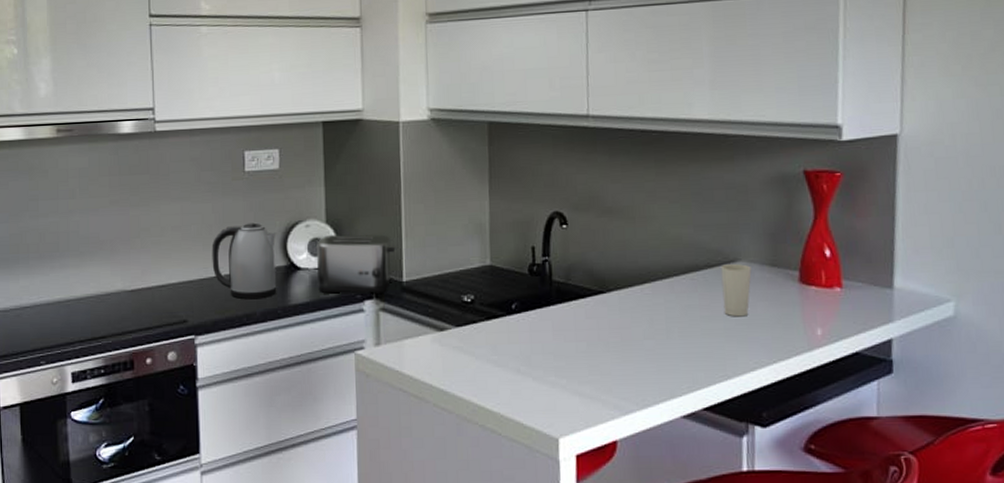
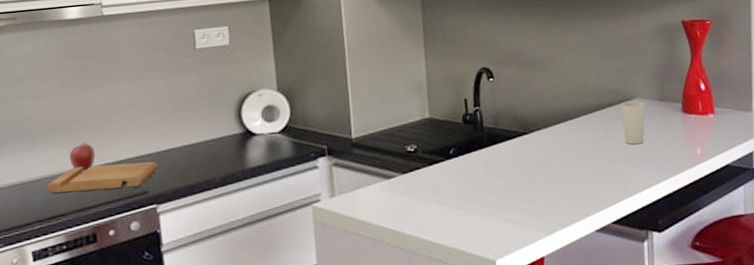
cutting board: none [89,288,200,315] -> present [46,161,159,193]
fruit: none [114,263,139,292] -> present [70,142,95,170]
kettle: present [211,222,277,300] -> none [167,95,235,167]
toaster: present [315,234,396,294] -> none [269,98,344,155]

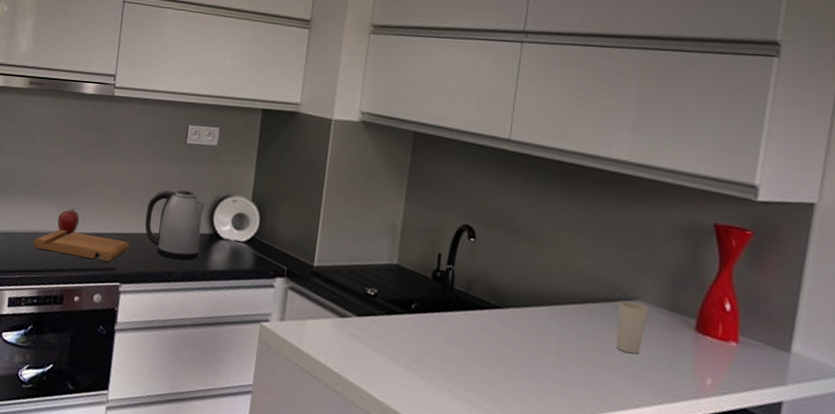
kettle: none [167,95,235,167] -> present [144,190,205,260]

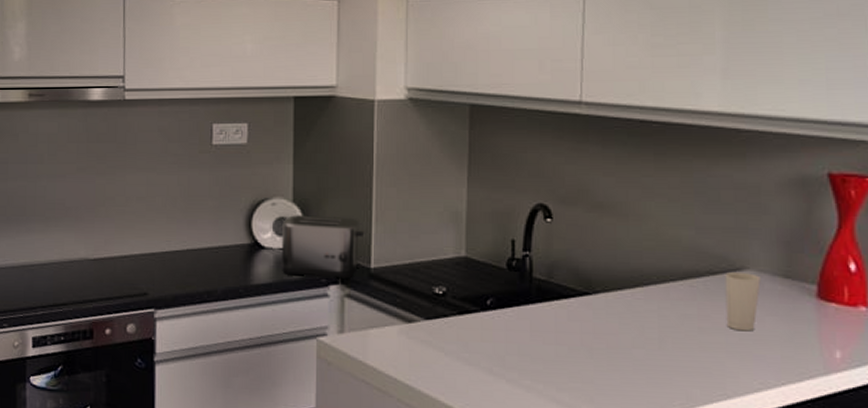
cutting board: present [33,229,130,262] -> none [52,256,161,287]
fruit: present [58,208,80,235] -> none [78,231,102,261]
kettle: present [144,190,205,260] -> none [175,197,240,277]
toaster: none [235,212,312,273] -> present [281,214,365,279]

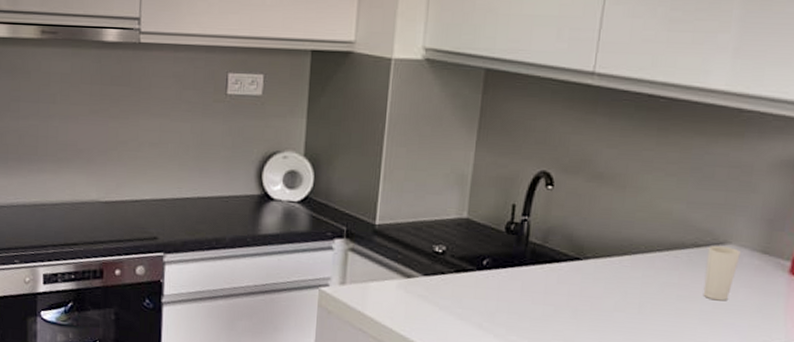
toaster: present [281,214,365,279] -> none [289,168,372,234]

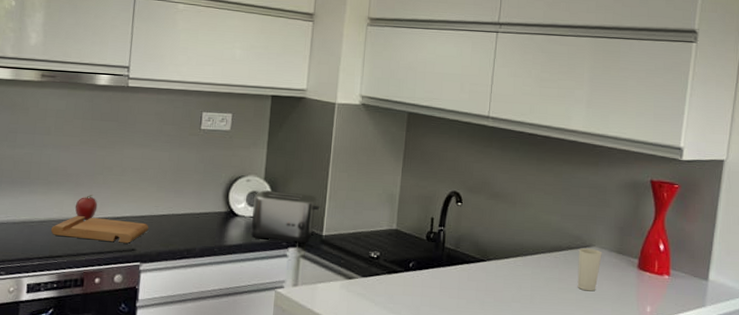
cutting board: none [64,198,172,231] -> present [50,216,149,243]
fruit: none [89,174,113,203] -> present [75,195,98,220]
toaster: none [289,168,372,234] -> present [250,189,320,243]

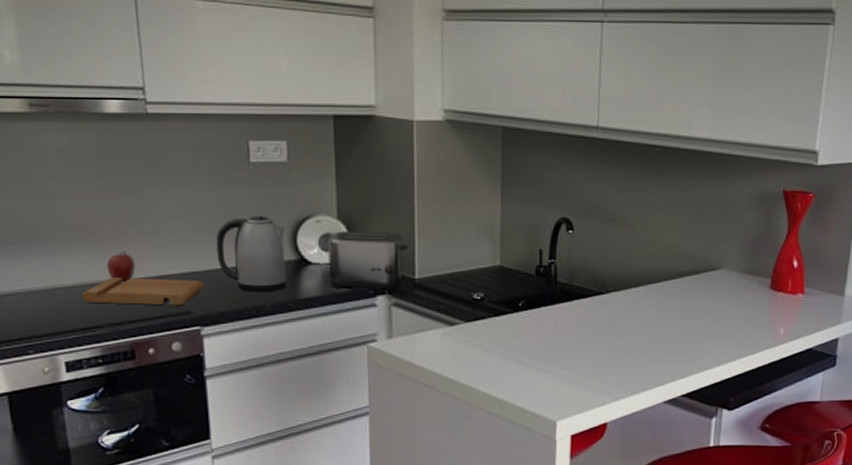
kettle: none [162,172,220,238] -> present [216,215,287,292]
cup: present [577,248,602,292] -> none [706,271,732,318]

